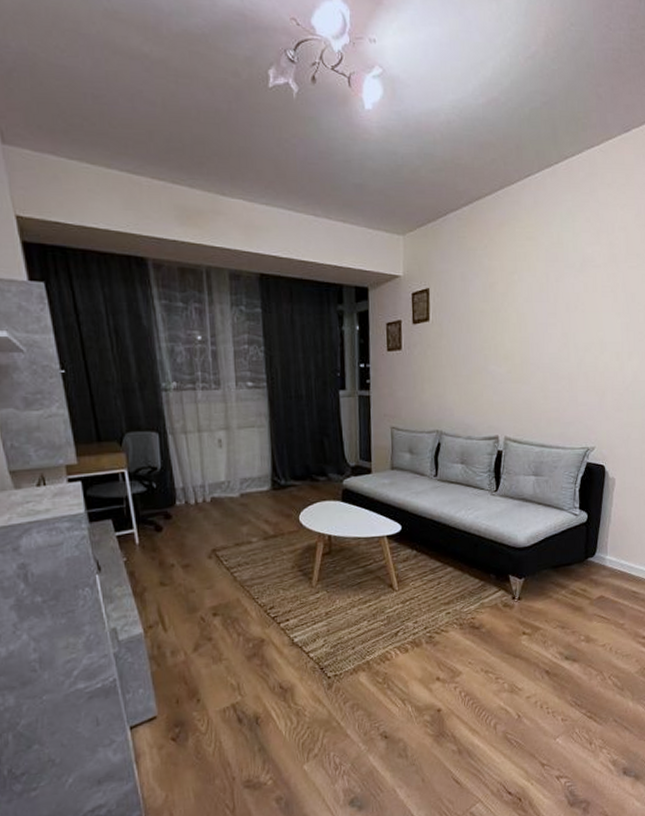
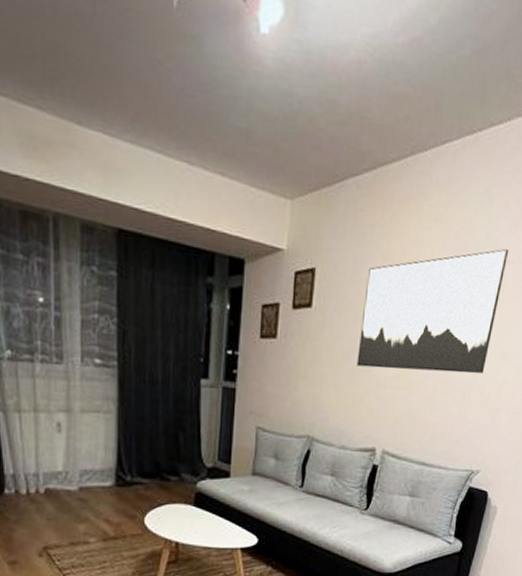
wall art: none [473,255,595,367] -> present [357,248,509,374]

